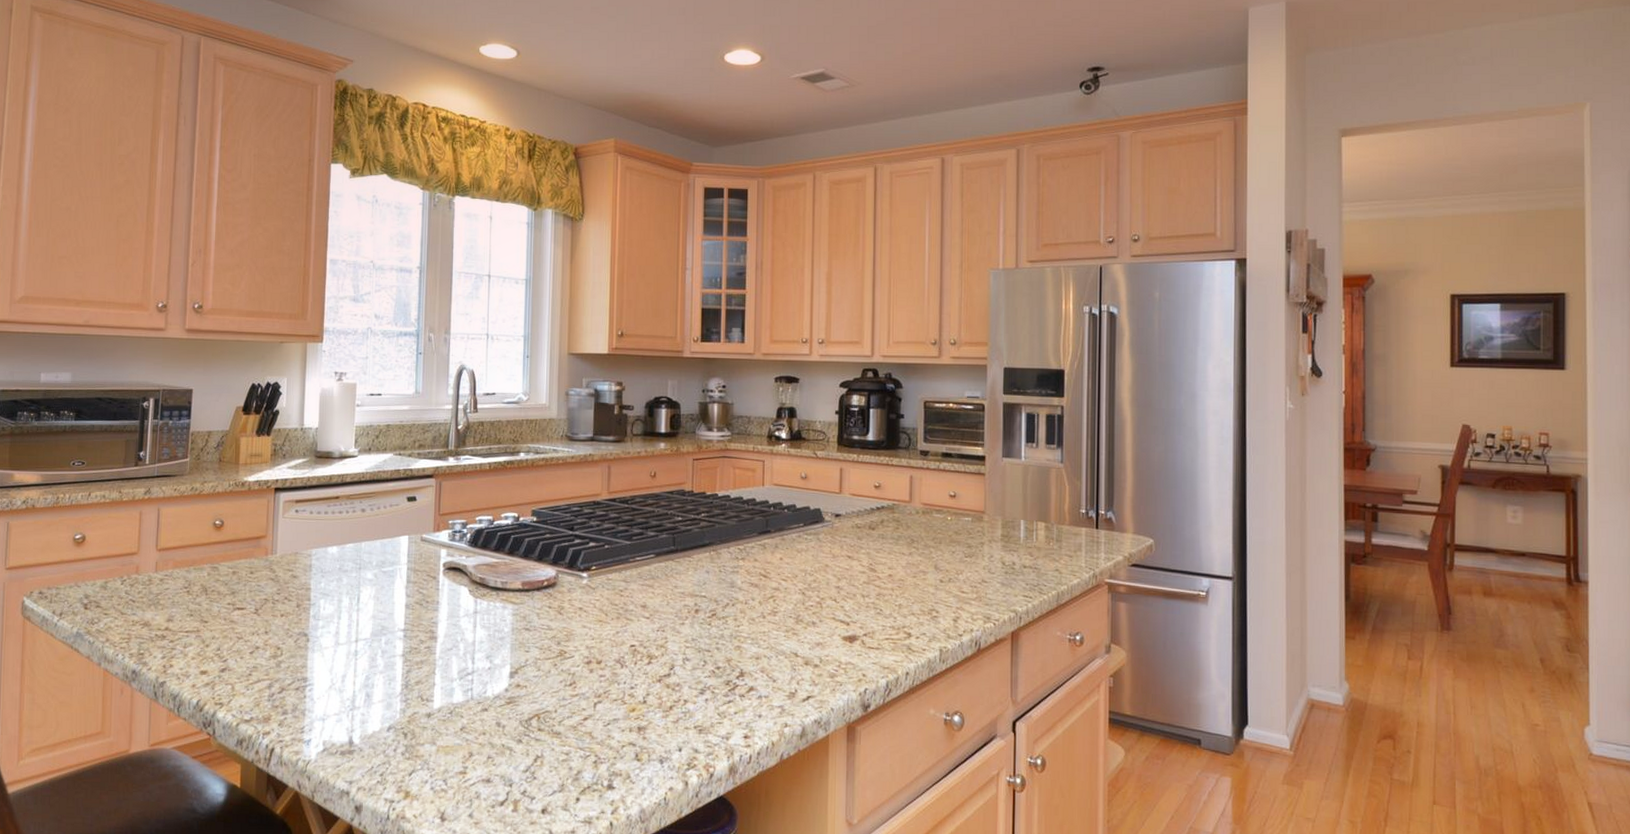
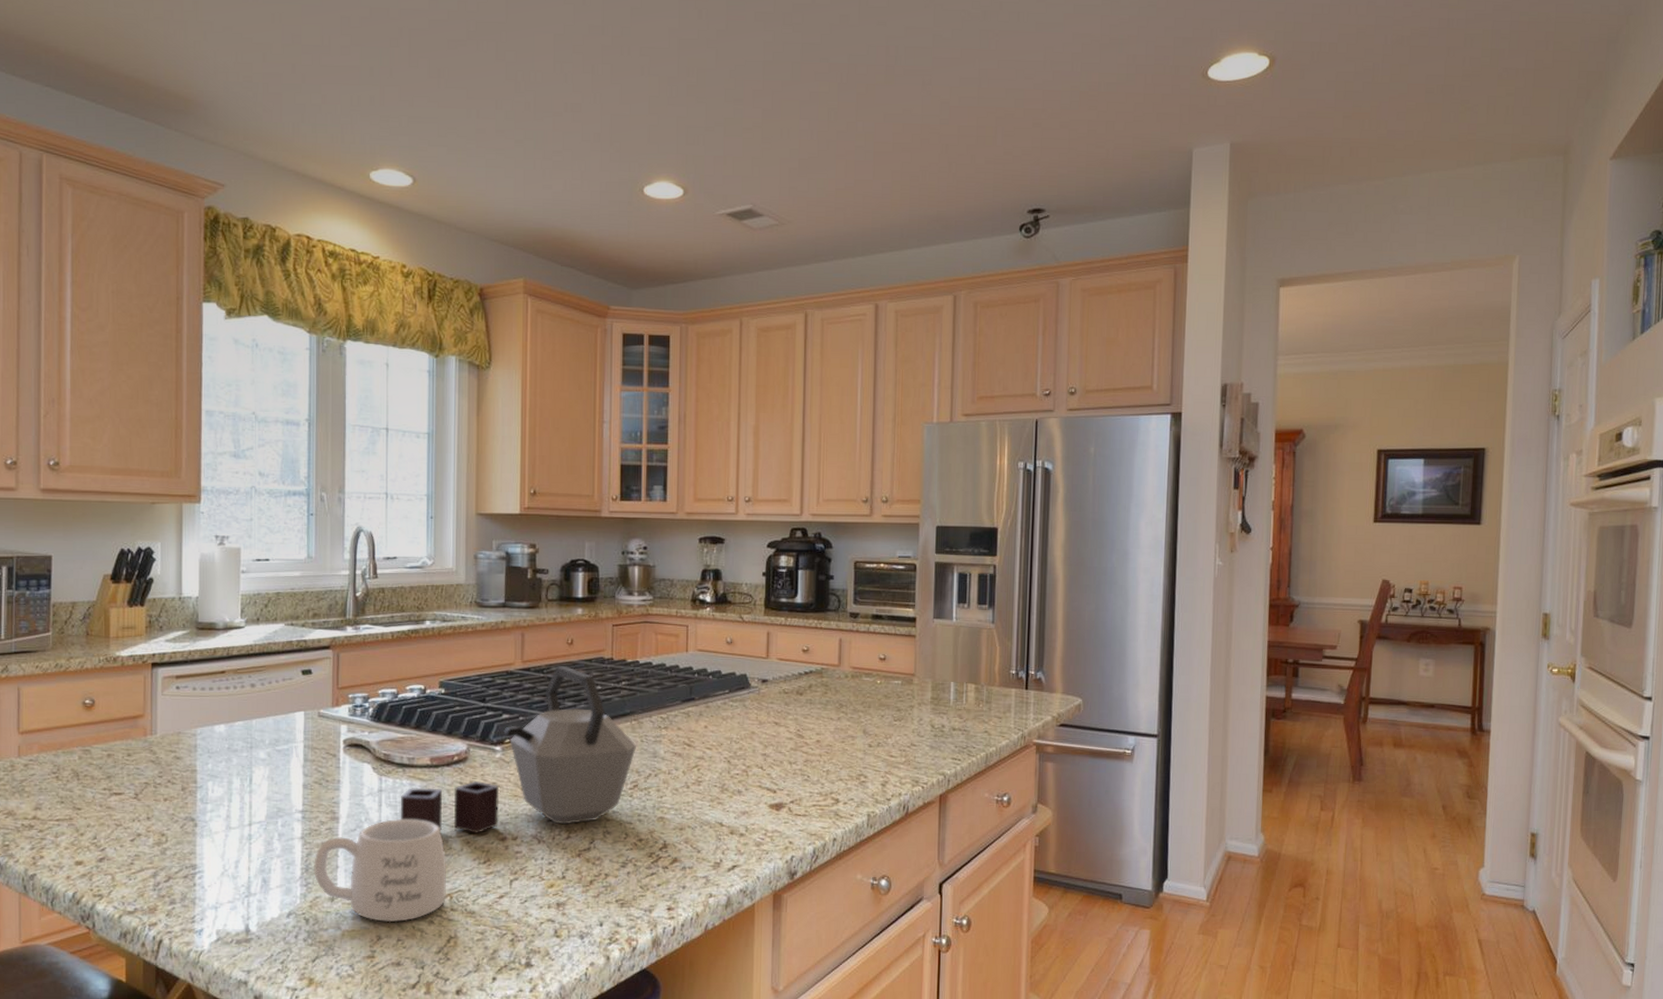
mug: none [413,640,536,740] -> present [314,819,447,923]
kettle: none [493,497,715,656] -> present [400,666,636,833]

